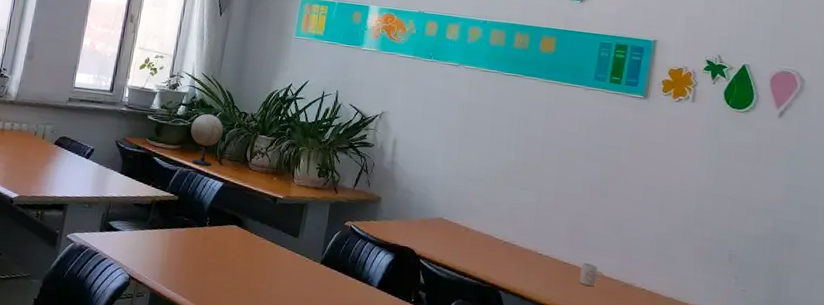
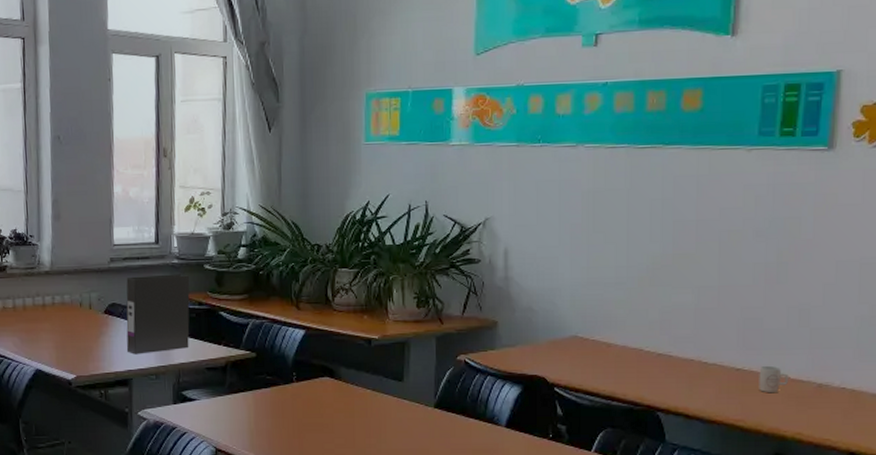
binder: none [67,116,134,185] -> present [126,274,190,355]
globe: present [191,112,224,166] -> none [257,249,295,314]

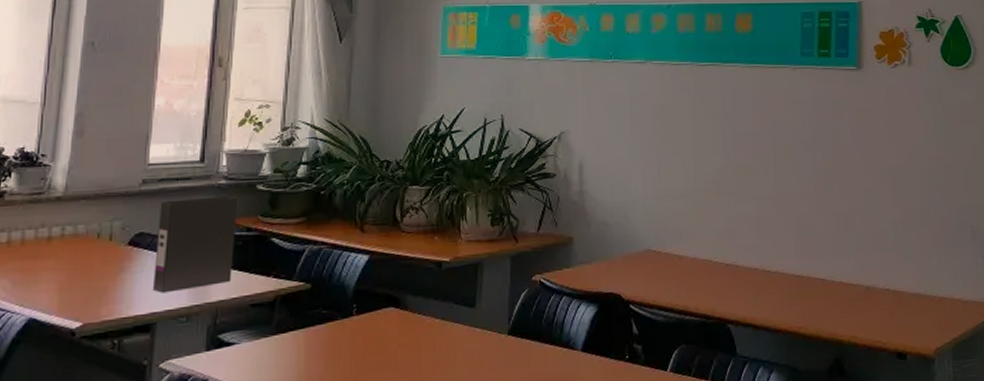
mug: present [759,365,789,393] -> none [816,270,842,299]

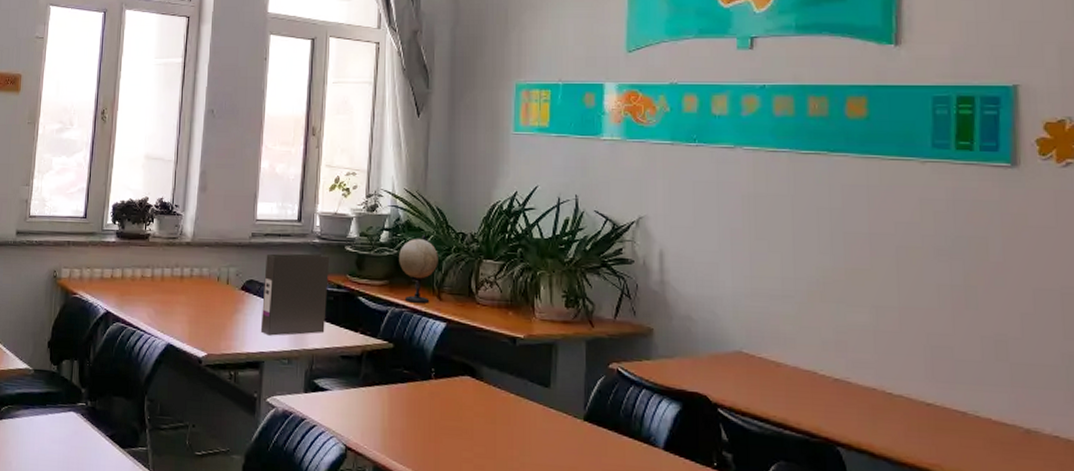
globe: none [318,166,361,238] -> present [399,235,438,303]

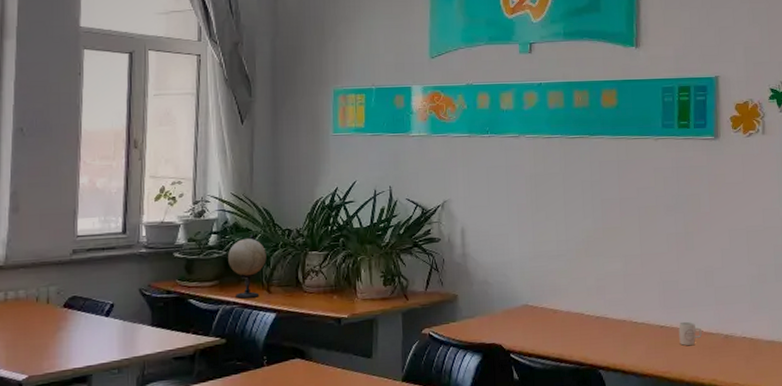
binder: present [260,253,330,336] -> none [86,263,158,349]
mug: none [954,402,990,436] -> present [678,321,703,346]

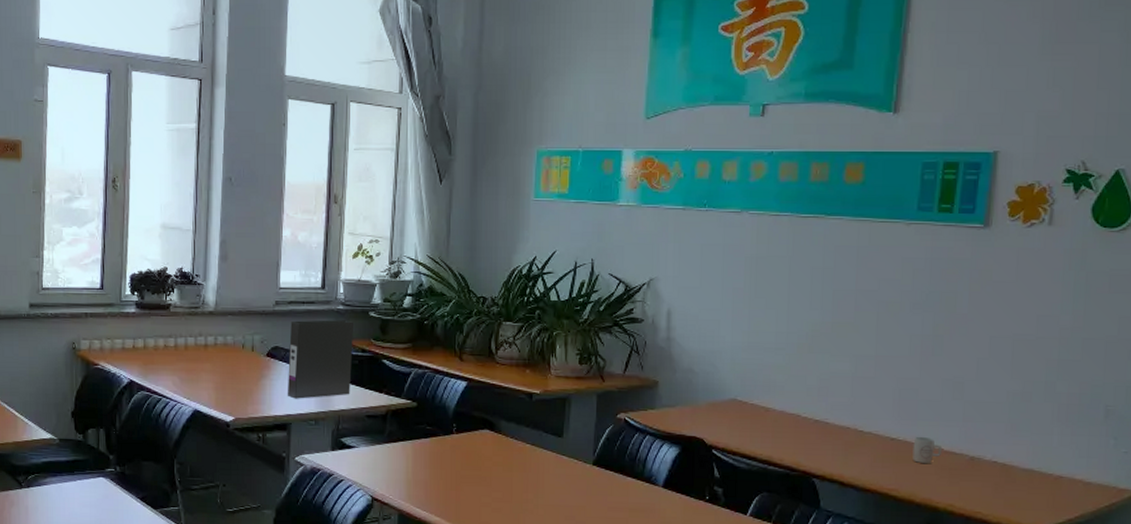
binder: none [86,263,158,349] -> present [287,320,354,399]
globe: present [228,235,267,299] -> none [422,300,460,364]

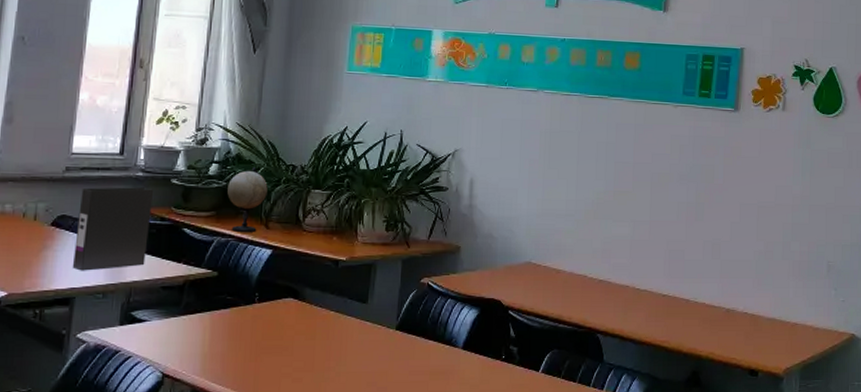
globe: none [422,300,460,364] -> present [227,167,268,232]
mug: present [912,436,943,464] -> none [680,292,704,317]

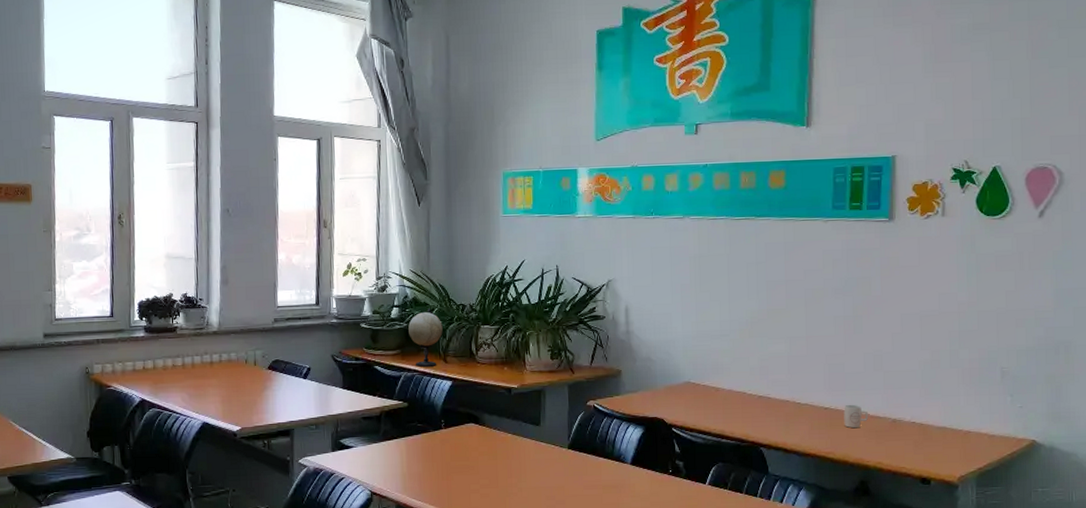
binder: present [72,187,154,271] -> none [288,332,348,407]
mug: none [680,292,704,317] -> present [844,404,869,429]

